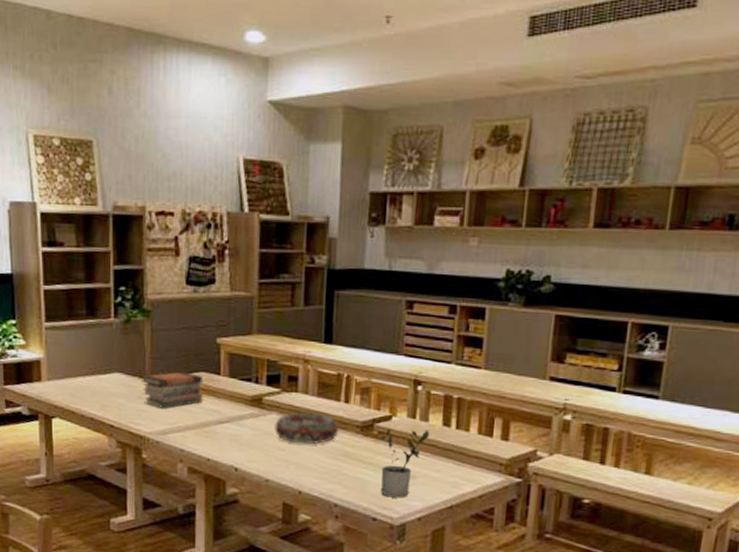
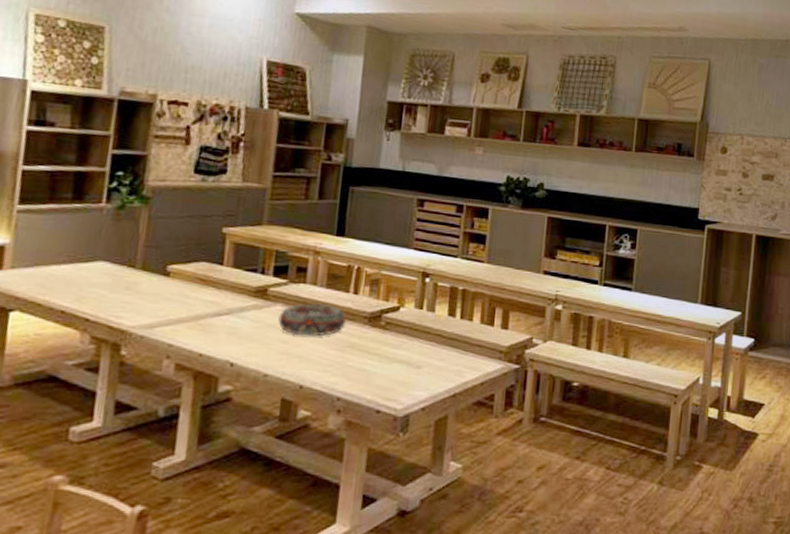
book stack: present [141,371,203,408] -> none [129,261,203,300]
potted plant: present [379,428,430,498] -> none [385,319,436,389]

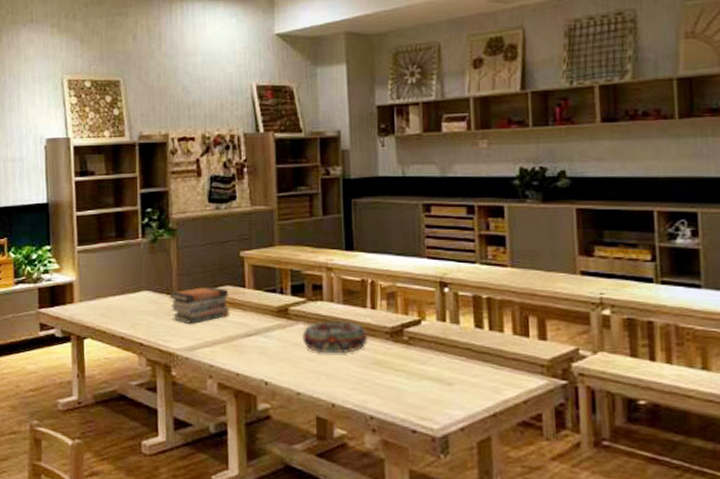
book stack: none [129,261,203,300] -> present [168,286,229,324]

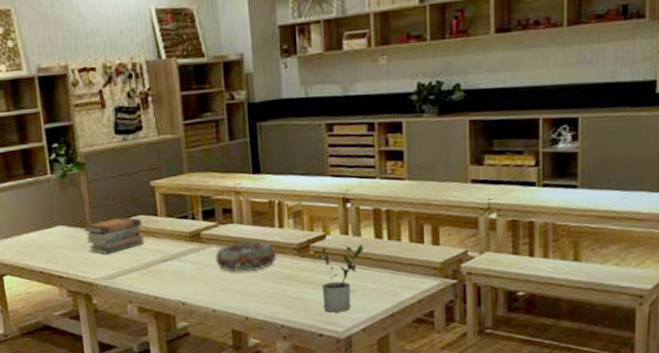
potted plant: none [410,333,462,407] -> present [316,244,364,313]

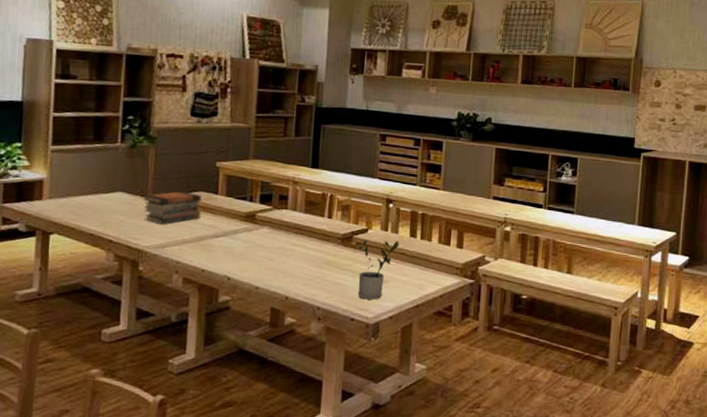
decorative bowl: present [215,241,276,273] -> none [265,227,322,255]

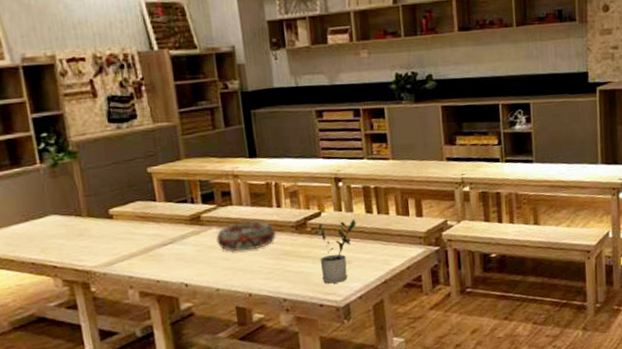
book stack: present [142,191,202,224] -> none [77,203,143,242]
decorative bowl: none [265,227,322,255] -> present [216,221,276,252]

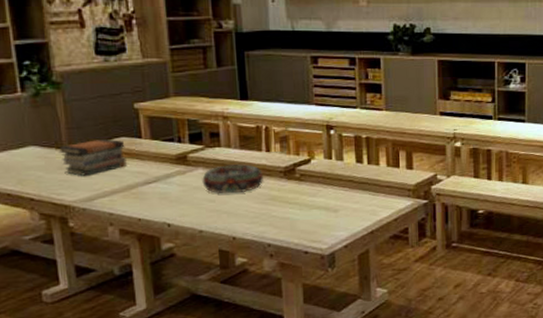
book stack: none [77,203,143,242] -> present [58,138,127,176]
potted plant: present [313,219,356,284] -> none [302,168,346,231]

